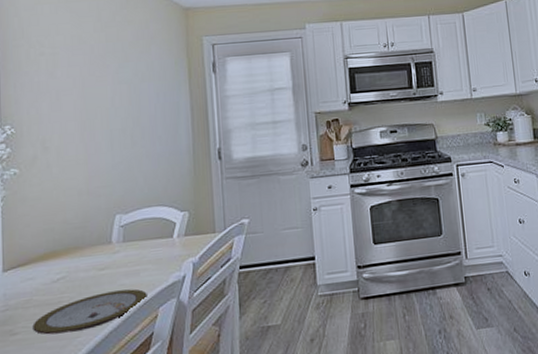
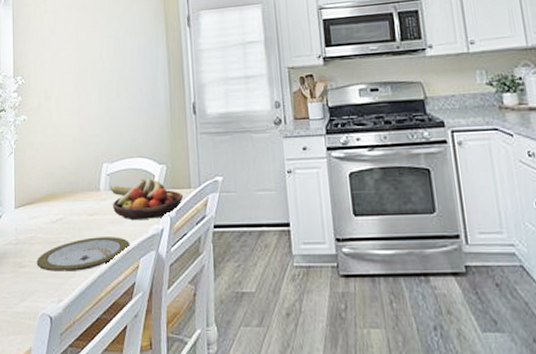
fruit bowl: none [124,226,208,271] -> present [110,178,184,221]

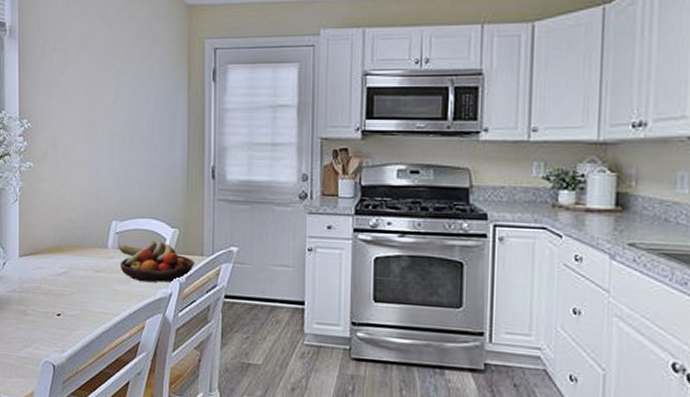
plate: present [37,237,130,271] -> none [41,293,136,325]

